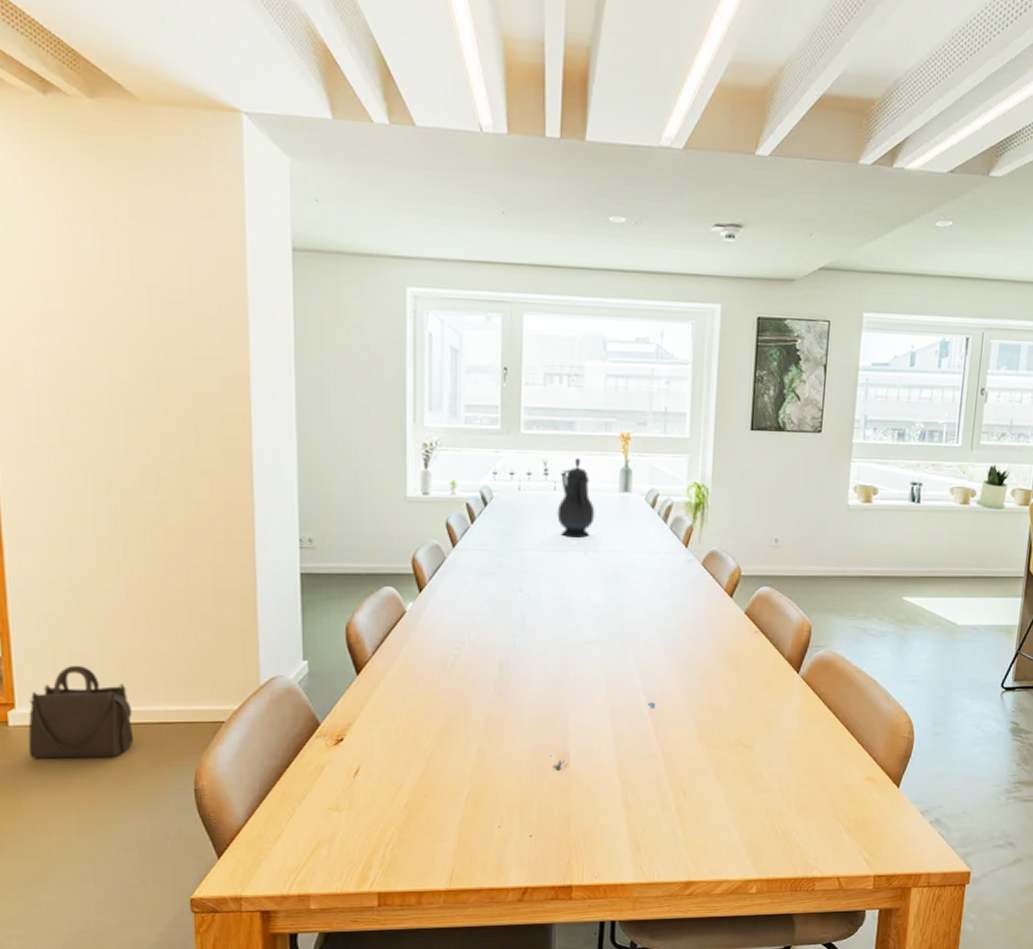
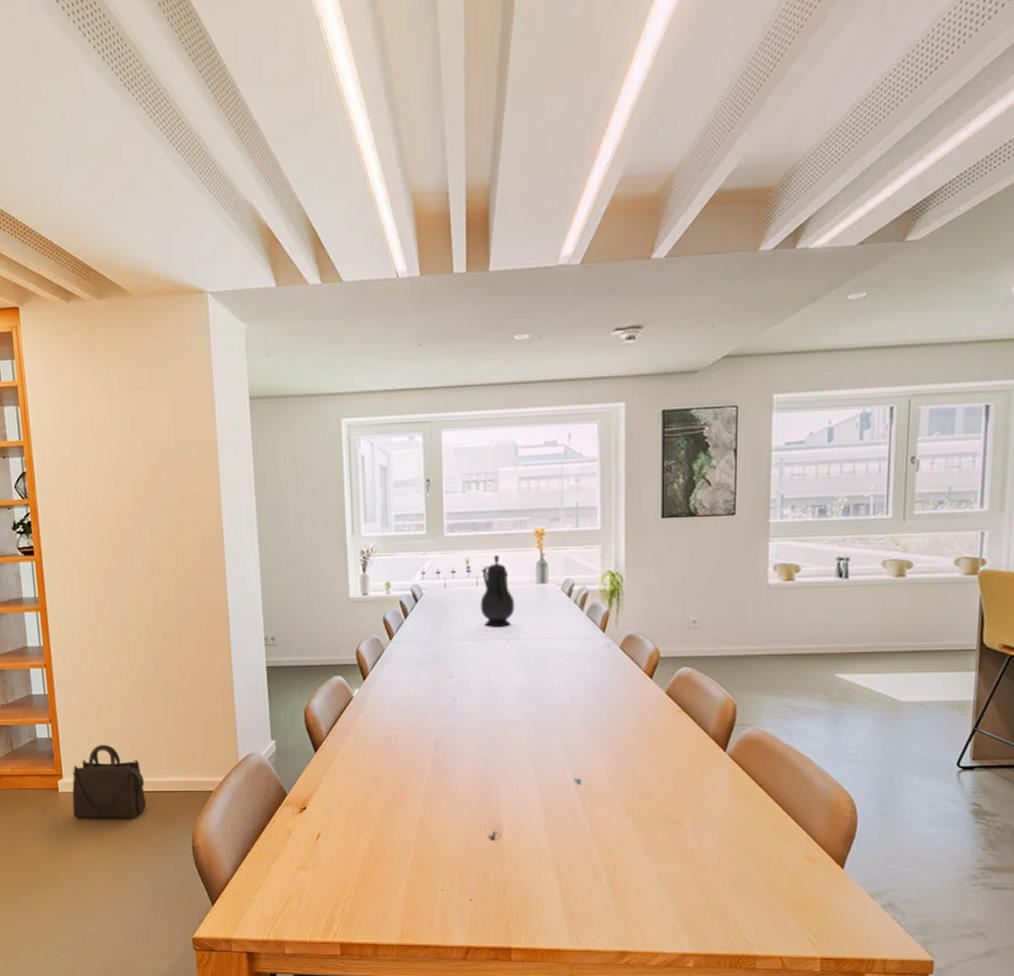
planter: present [976,464,1011,510] -> none [913,533,953,580]

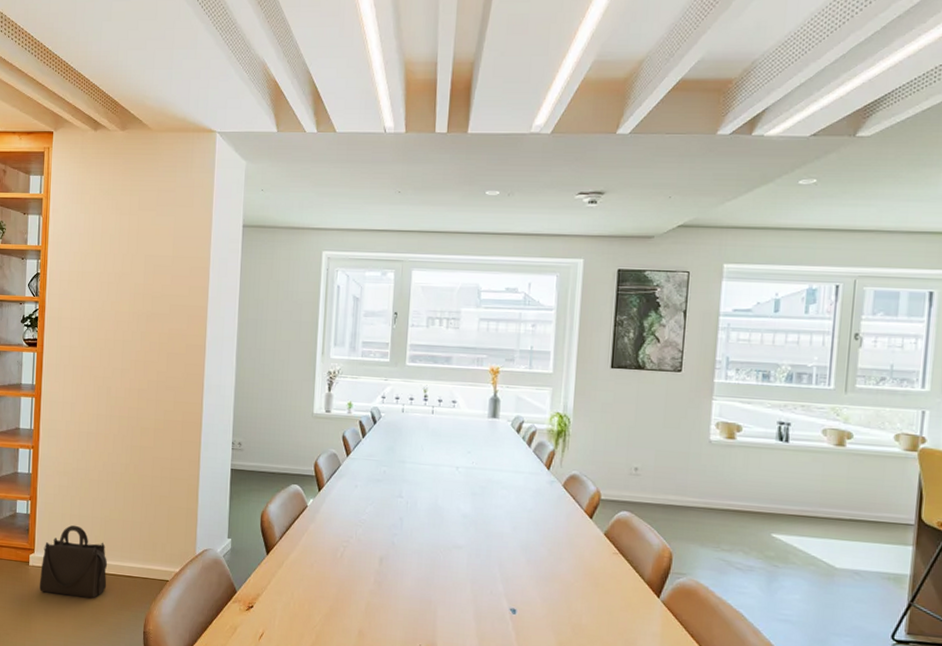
coffeepot: present [480,554,515,627] -> none [433,387,467,455]

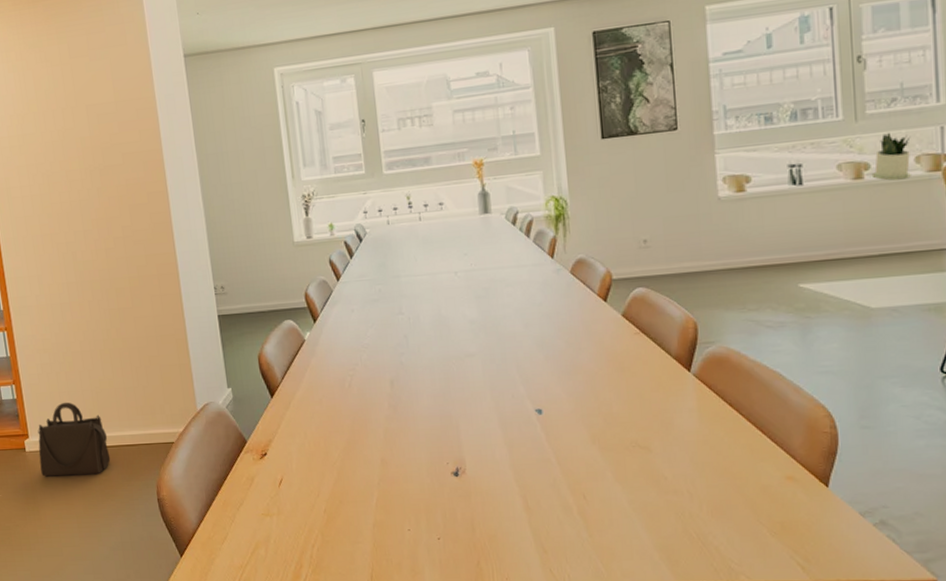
planter: none [853,407,894,454] -> present [871,132,913,181]

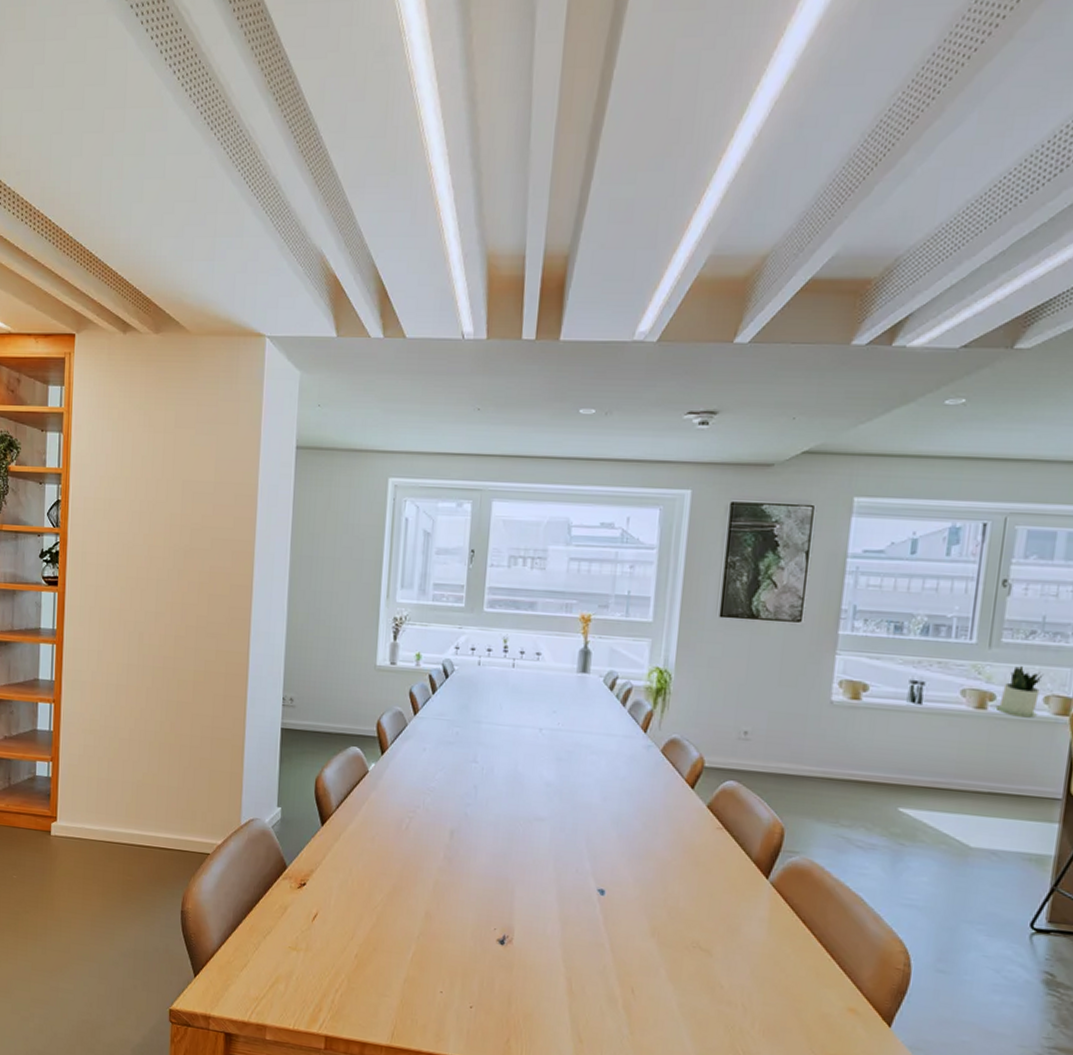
handbag: present [37,402,111,477] -> none [63,790,141,873]

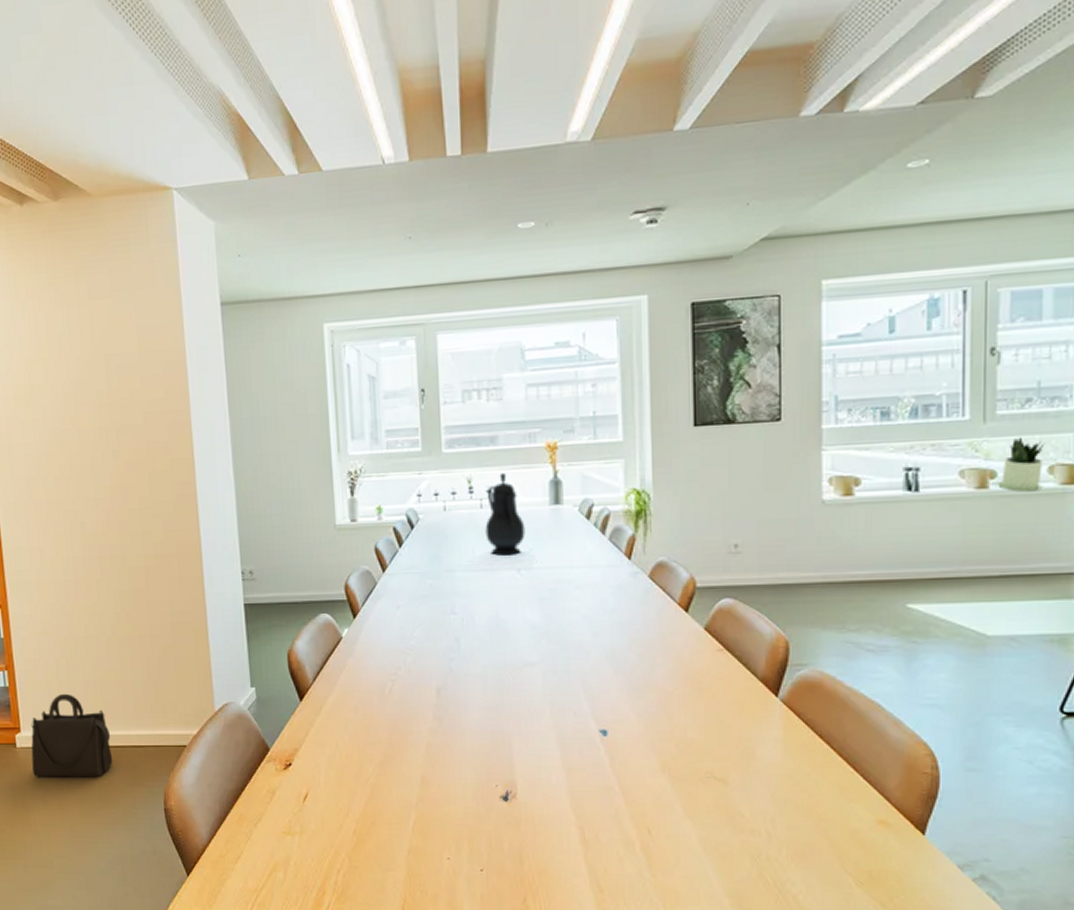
handbag: none [63,790,141,873] -> present [31,693,113,778]
coffeepot: none [514,636,552,715] -> present [485,472,526,556]

